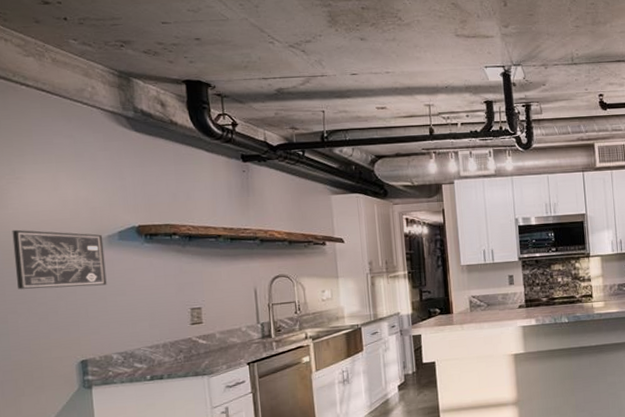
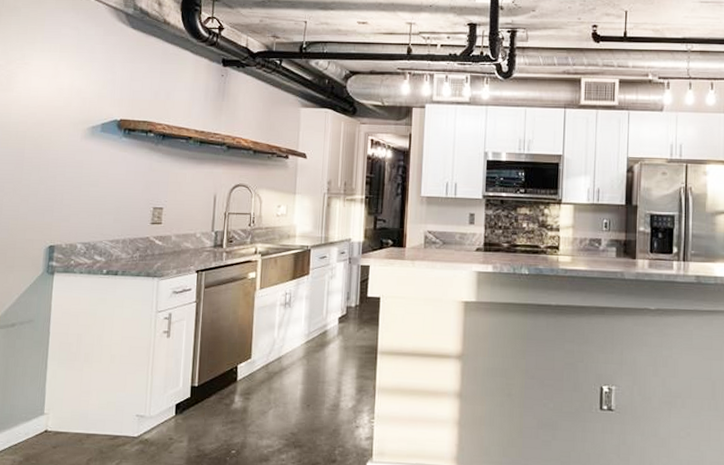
wall art: present [12,229,107,290] -> none [8,112,88,174]

